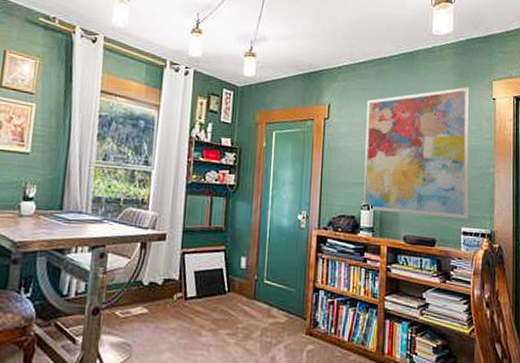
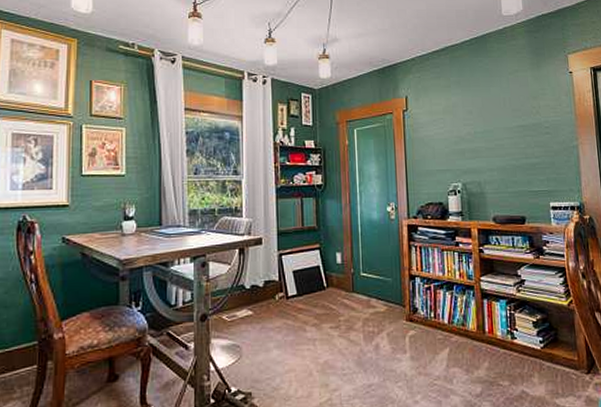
wall art: present [364,87,470,219] -> none [443,64,557,195]

